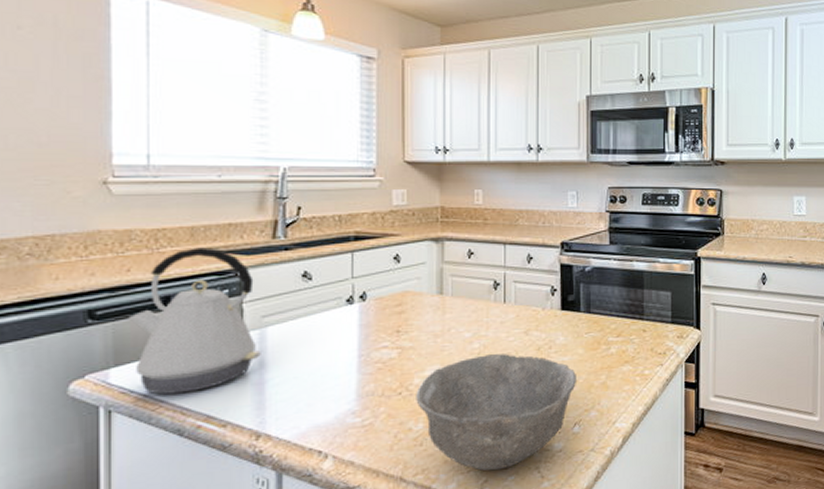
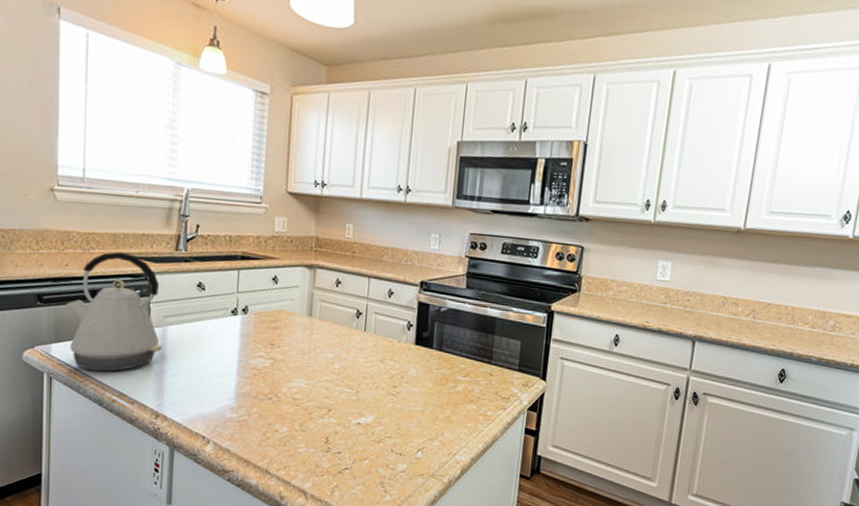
bowl: present [416,354,576,471] -> none [283,375,424,479]

